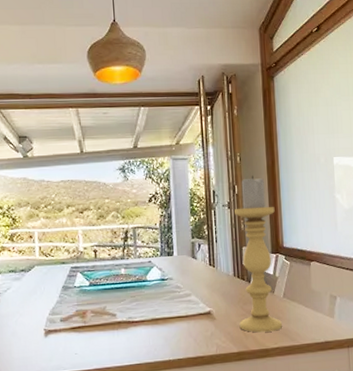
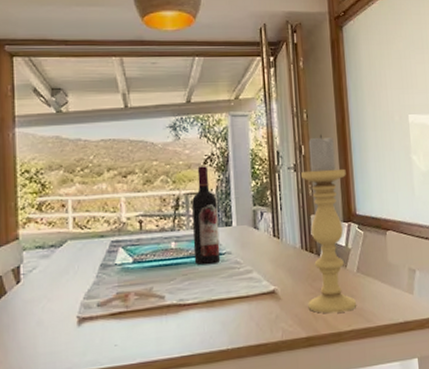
wine bottle: none [138,203,164,289] -> present [191,166,221,266]

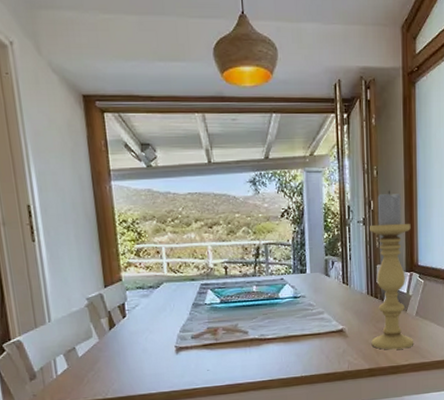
wine bottle: present [191,166,221,266] -> none [270,219,296,307]

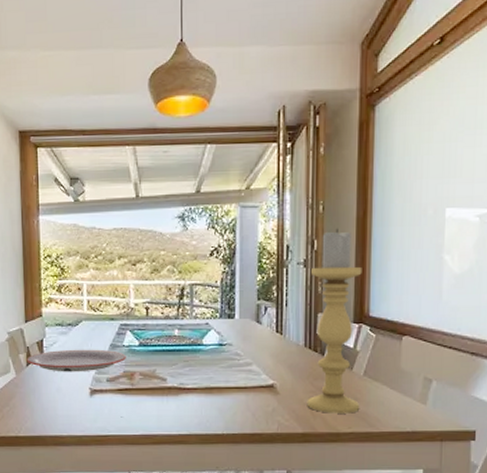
plate: none [109,308,209,334] -> present [26,349,126,372]

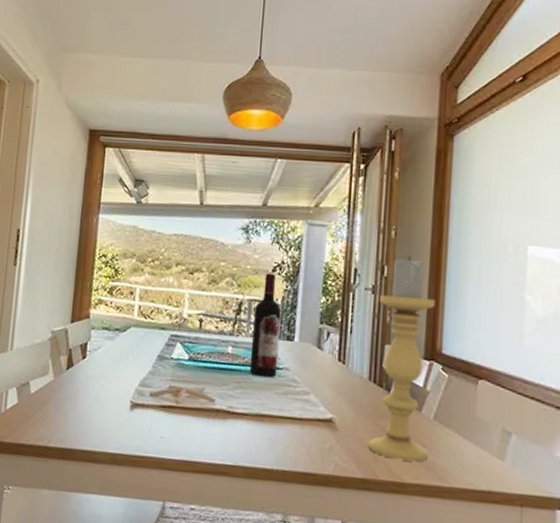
plate: present [26,349,126,372] -> none [67,355,174,383]
wine bottle: none [195,258,221,354] -> present [249,273,282,378]

